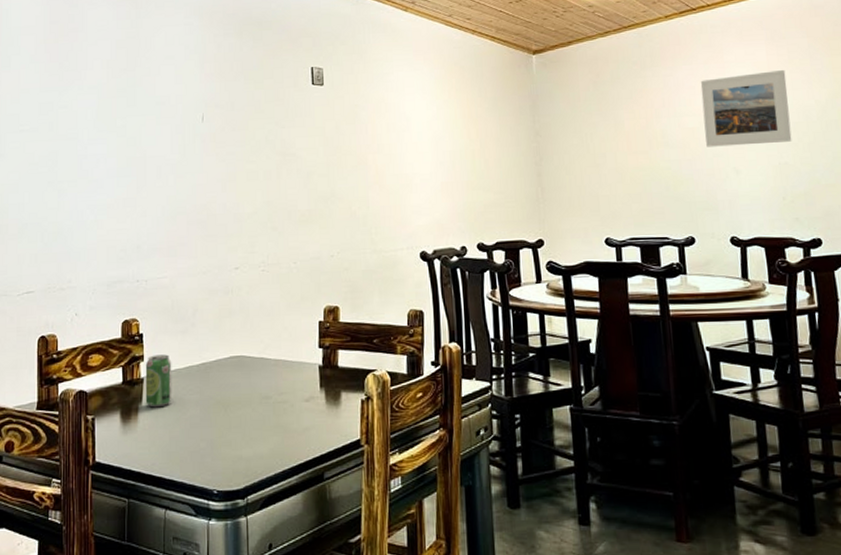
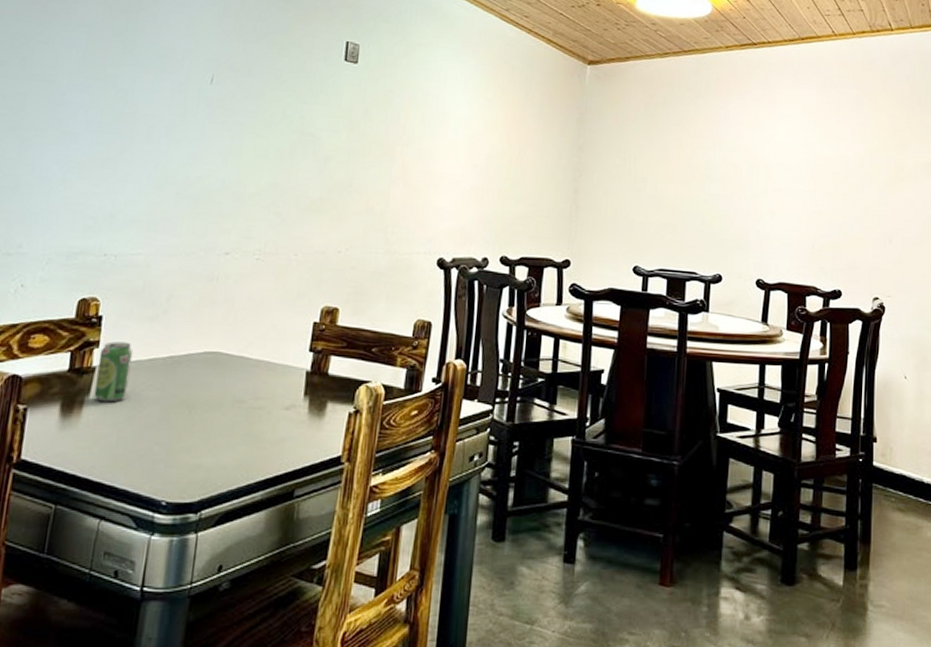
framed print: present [700,70,792,147] -> none [747,117,832,191]

